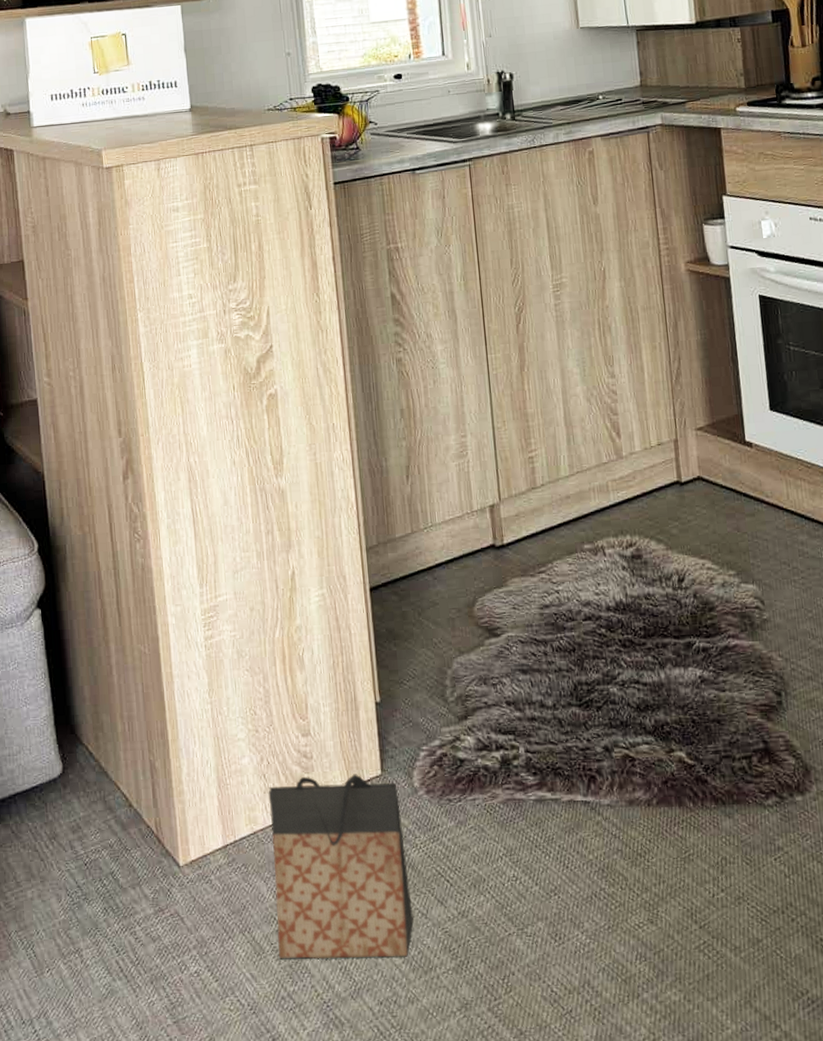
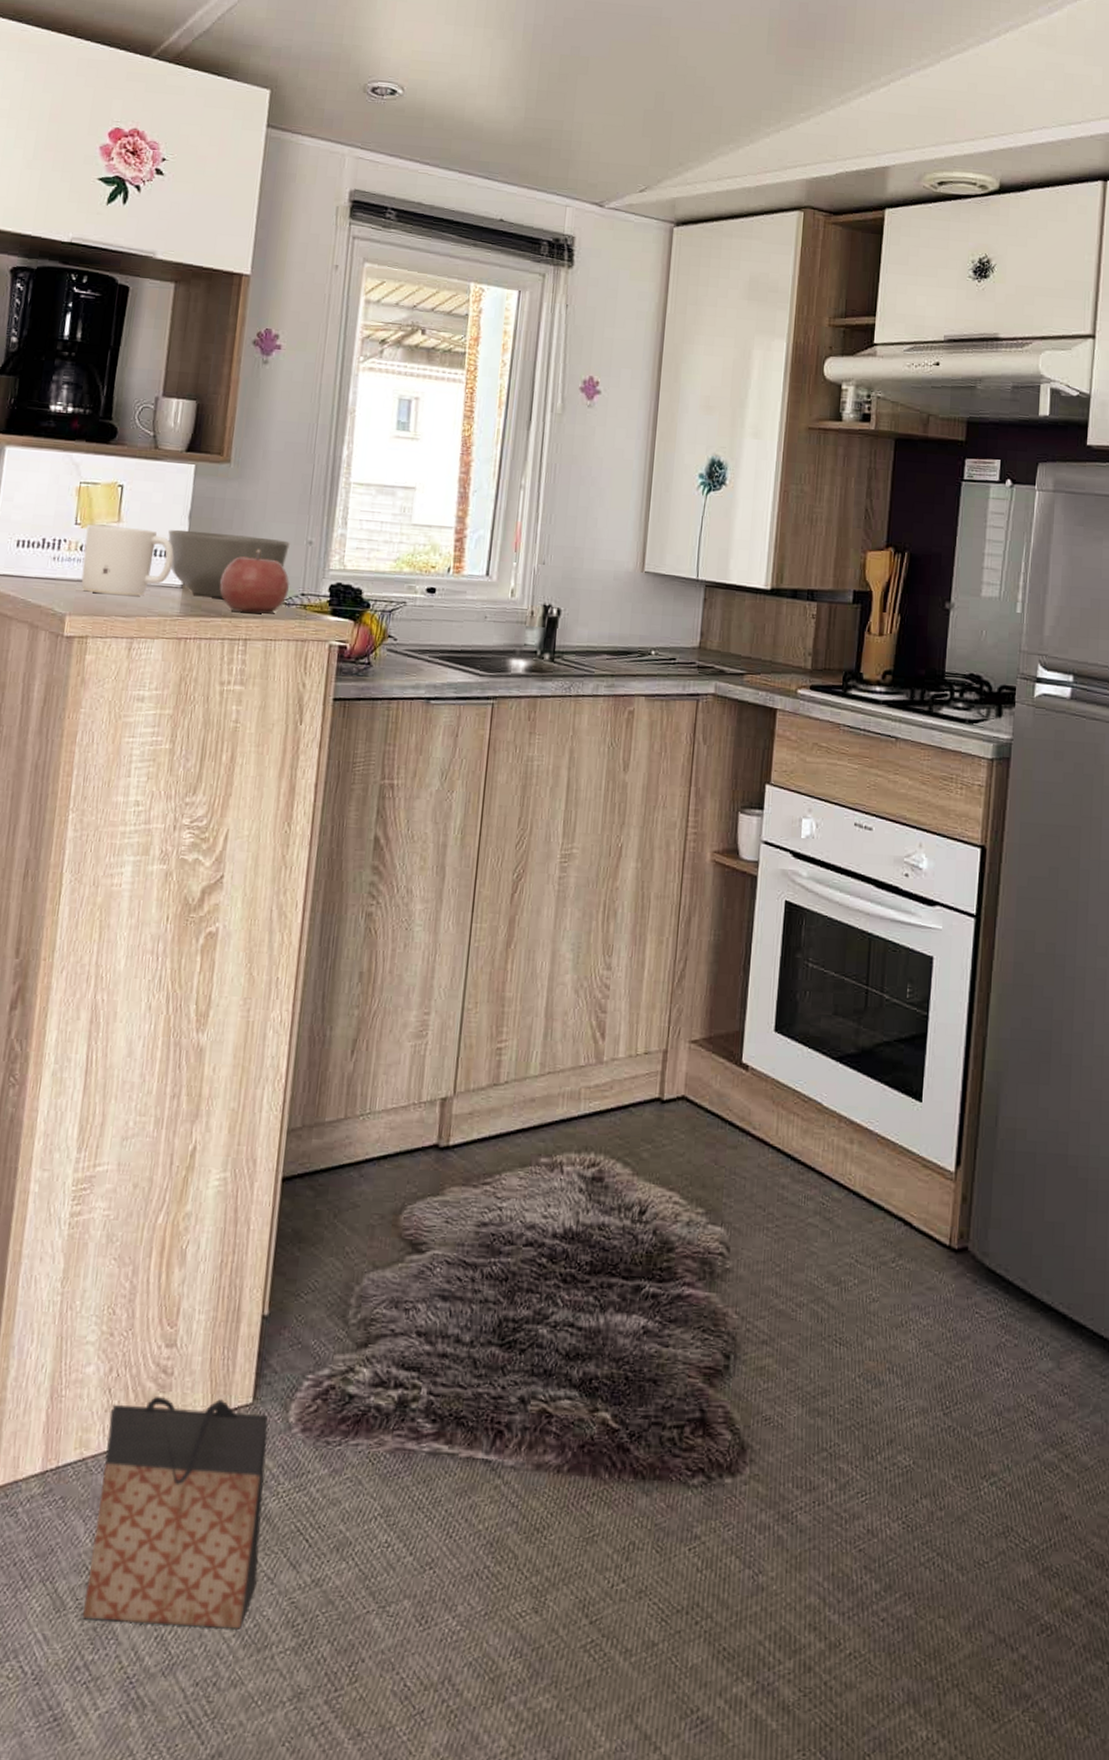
mug: none [104,67,180,128] -> present [81,524,174,596]
bowl: none [170,56,273,116] -> present [168,529,291,598]
fruit: none [221,67,279,123] -> present [220,549,290,614]

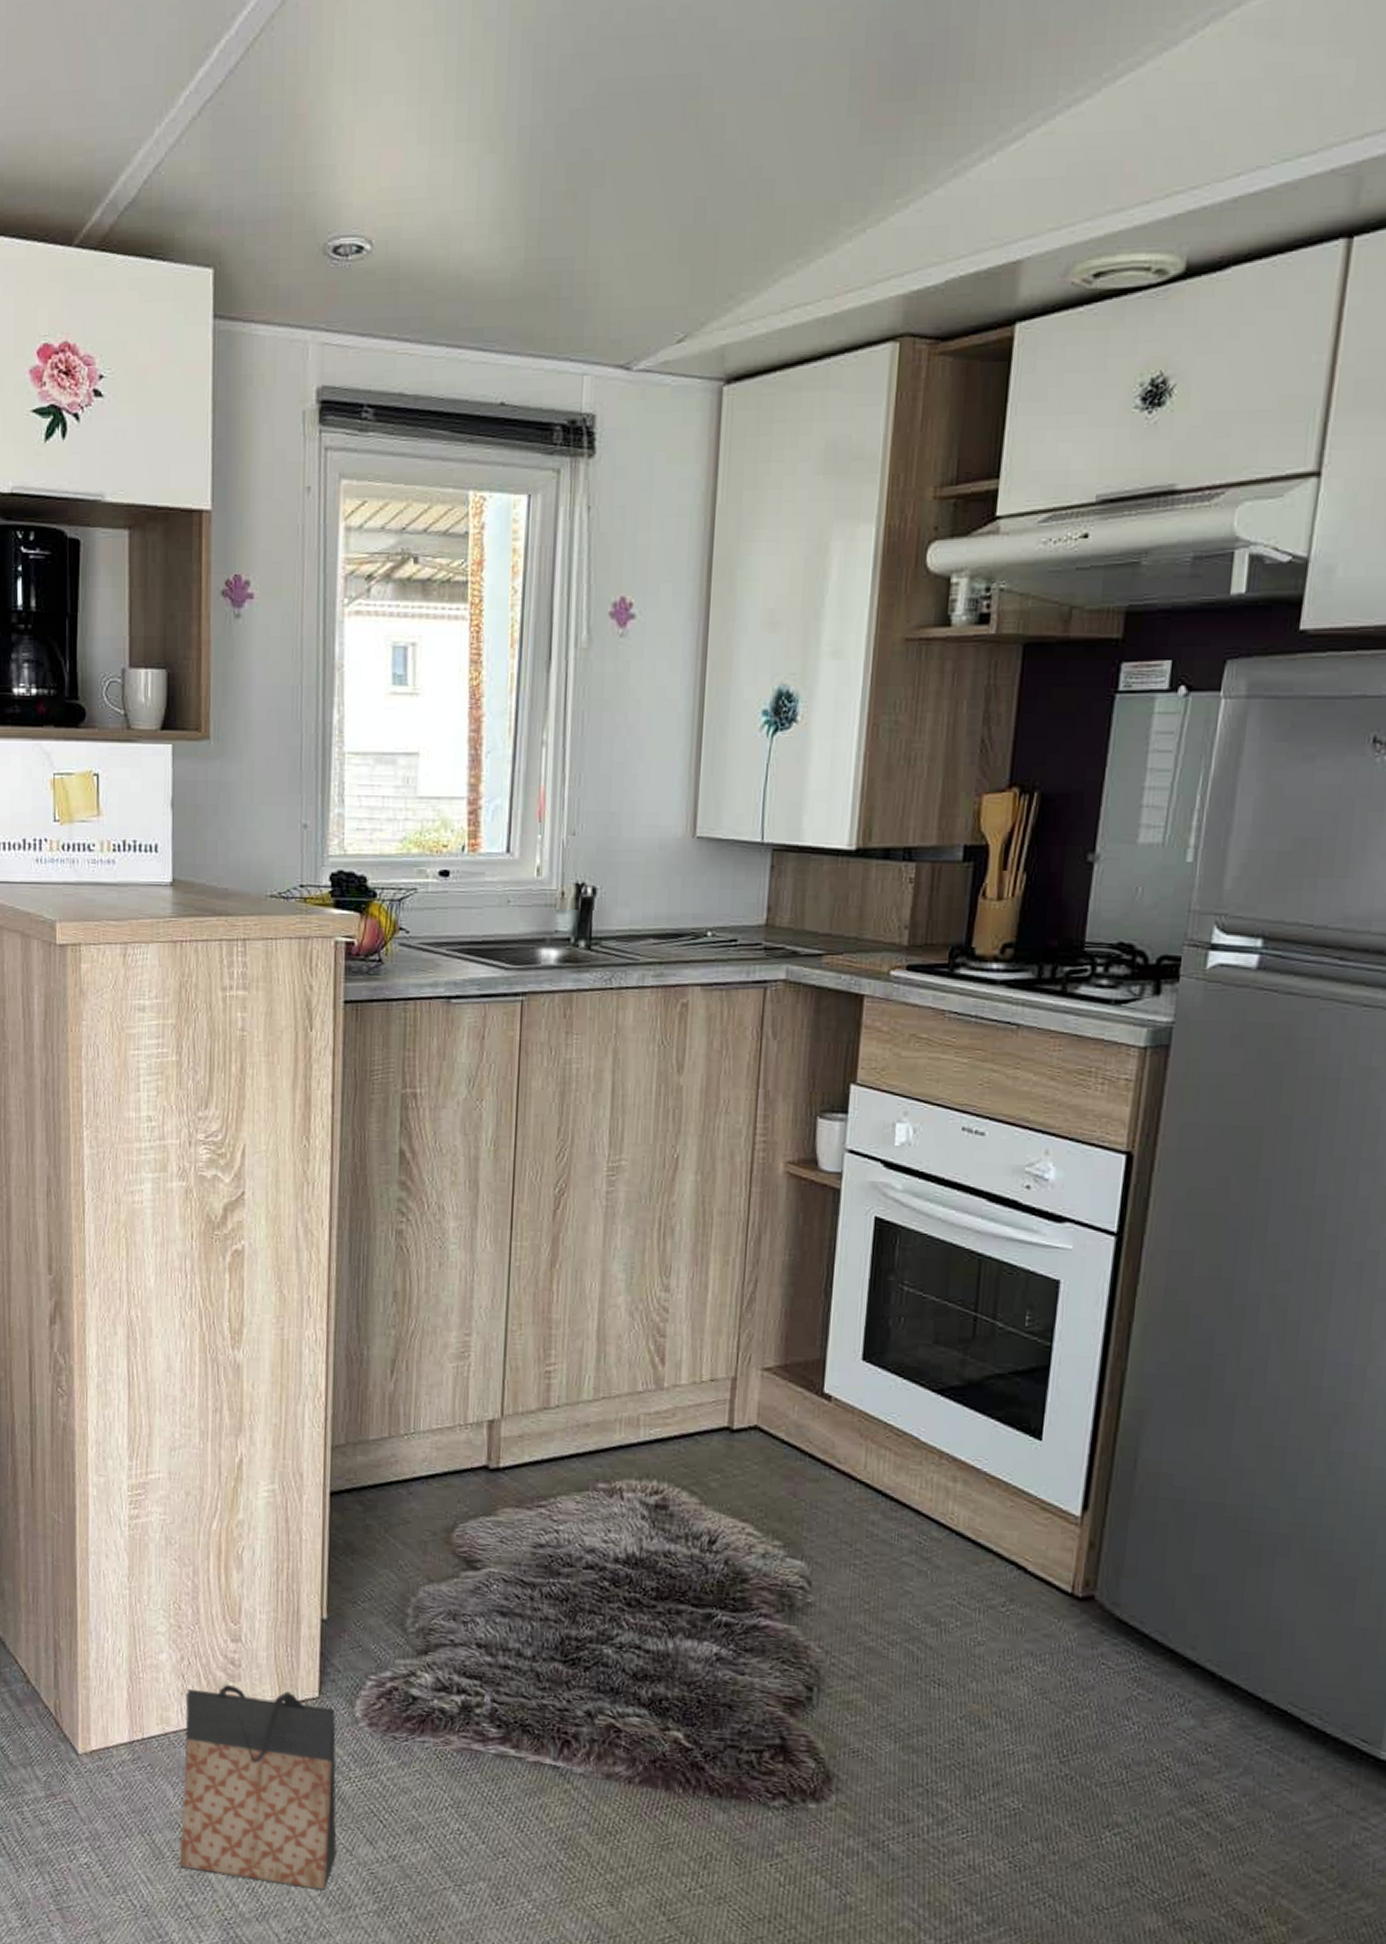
mug: present [81,524,174,596] -> none [66,820,161,898]
bowl: present [168,529,291,598] -> none [151,820,284,895]
fruit: present [220,549,290,614] -> none [212,836,287,911]

